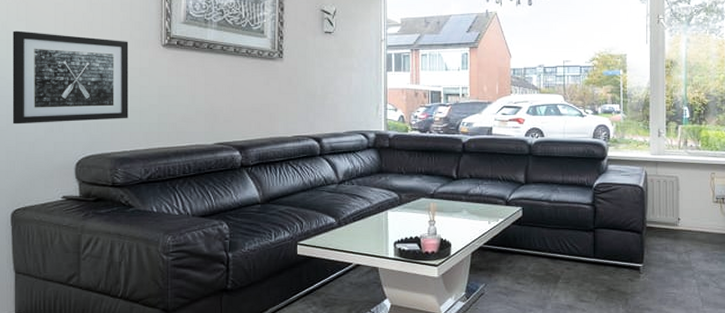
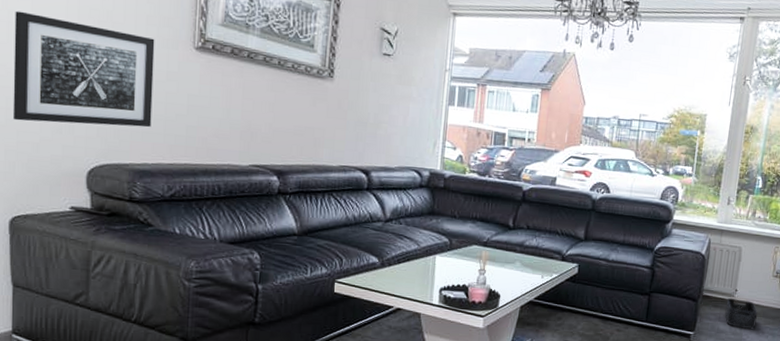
storage bin: none [671,226,703,257] -> present [724,297,758,330]

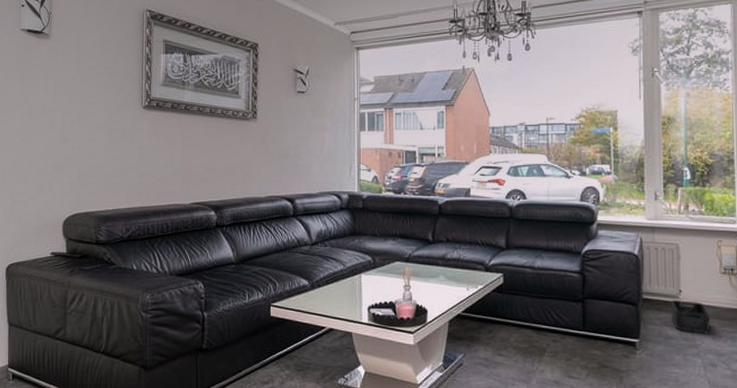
wall art: present [12,10,155,128] -> none [8,95,112,184]

